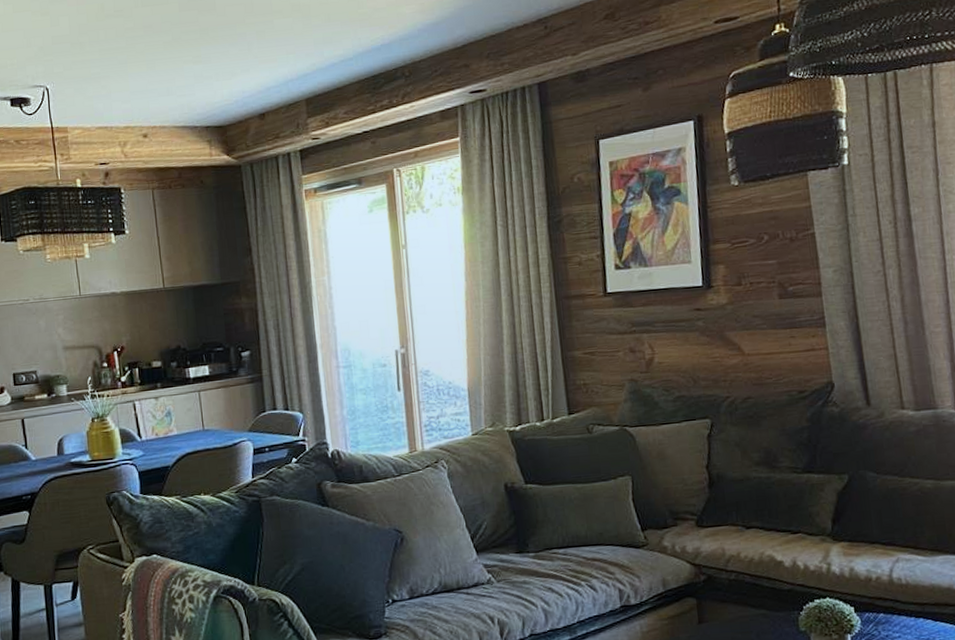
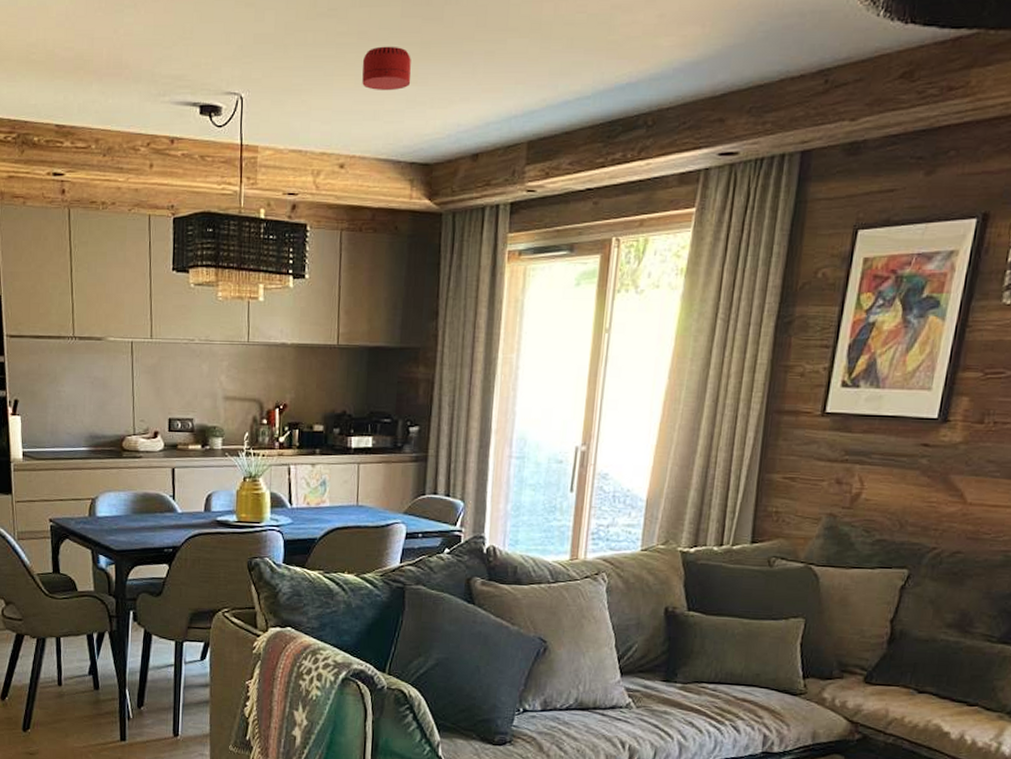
smoke detector: none [151,34,196,71] -> present [362,46,411,90]

